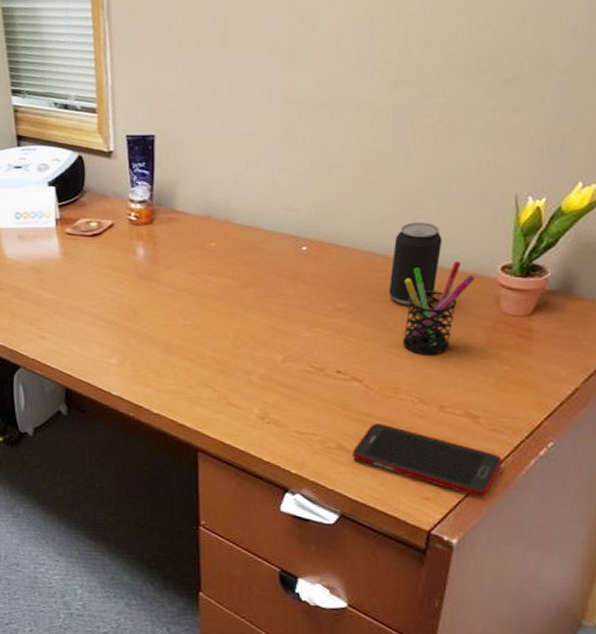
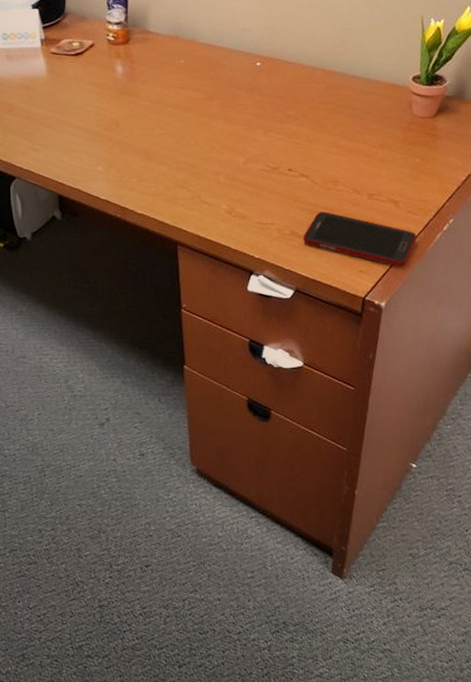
beverage can: present [388,222,443,305] -> none [327,40,368,111]
pen holder: present [403,260,476,355] -> none [339,72,393,153]

